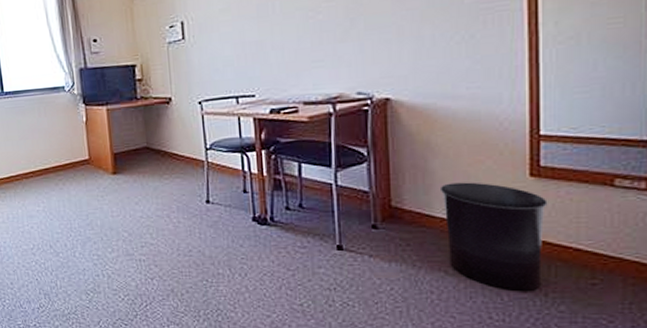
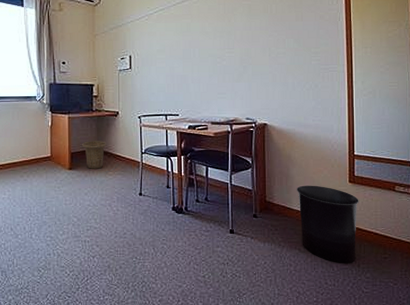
basket: none [127,136,159,172] -> present [82,141,107,169]

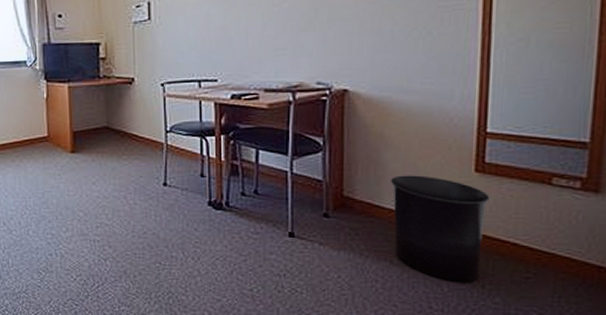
basket: present [82,141,107,169] -> none [87,116,120,152]

